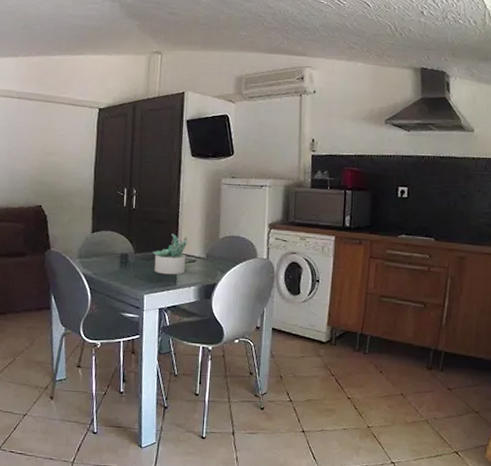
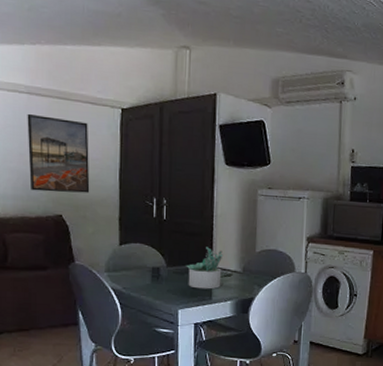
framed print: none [15,115,69,185] -> present [27,113,90,193]

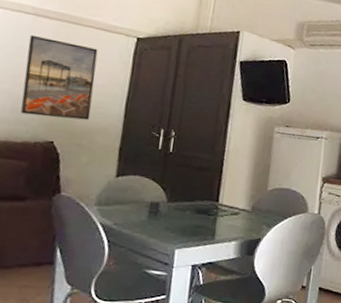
succulent plant: present [186,247,224,289] -> none [189,182,232,228]

